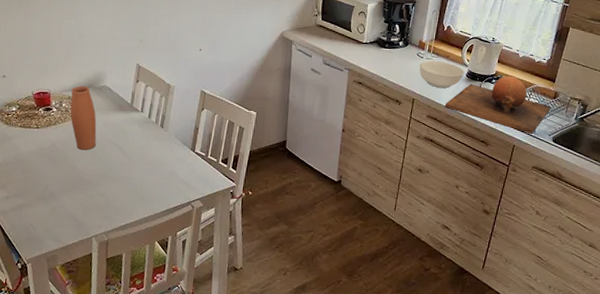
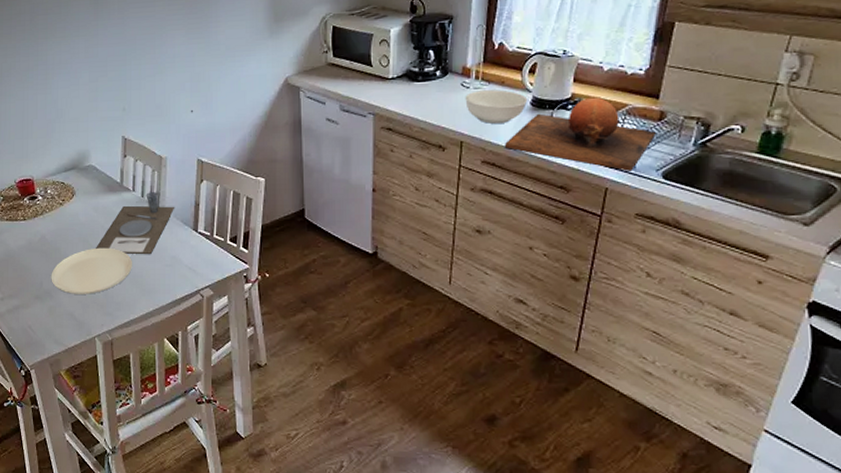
plate: none [56,158,135,199] -> present [51,247,133,294]
vase: present [70,85,97,150] -> none [55,167,88,240]
place setting: none [102,114,178,167] -> present [96,192,175,254]

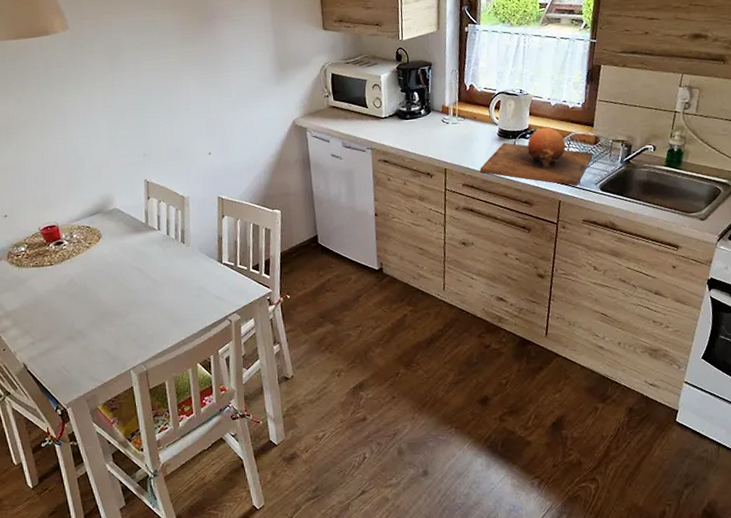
plate: present [51,247,133,294] -> none [82,284,163,332]
place setting: present [96,192,175,254] -> none [125,229,200,289]
bowl: present [465,89,528,124] -> none [446,124,496,153]

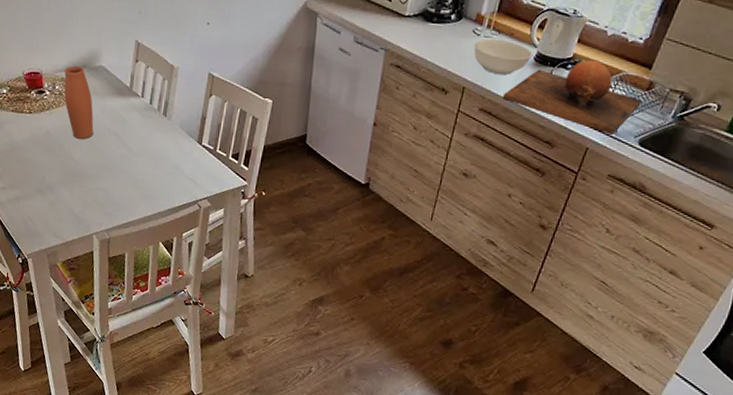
vase: none [80,212,116,280] -> present [64,65,94,139]
bowl: none [446,124,496,153] -> present [473,39,533,75]

